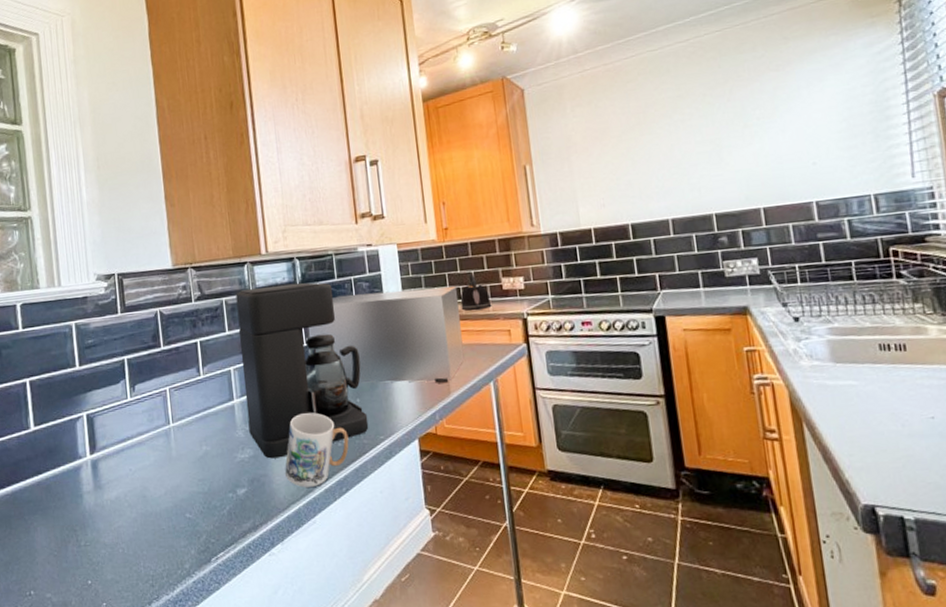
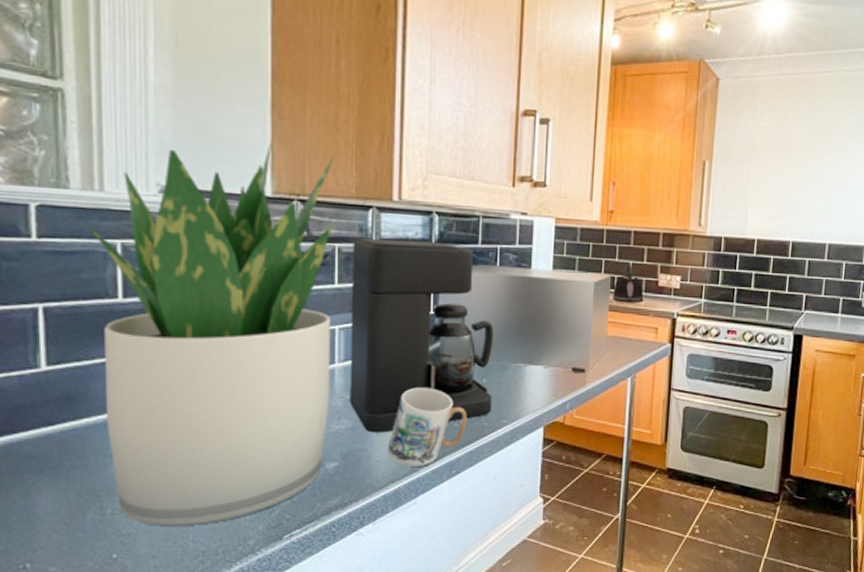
planter: none [50,227,235,555] -> present [83,144,335,526]

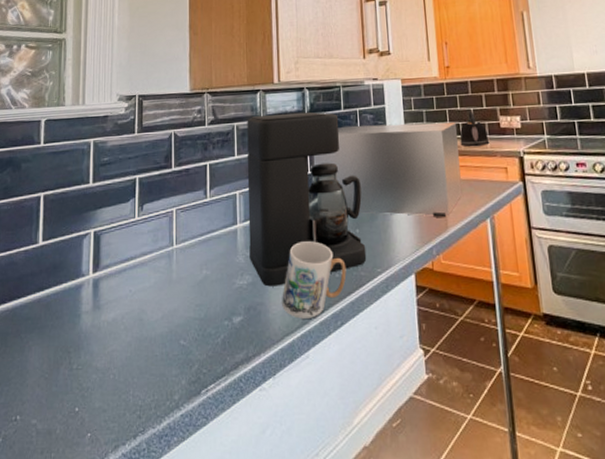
planter: present [83,144,335,526] -> none [71,54,234,381]

